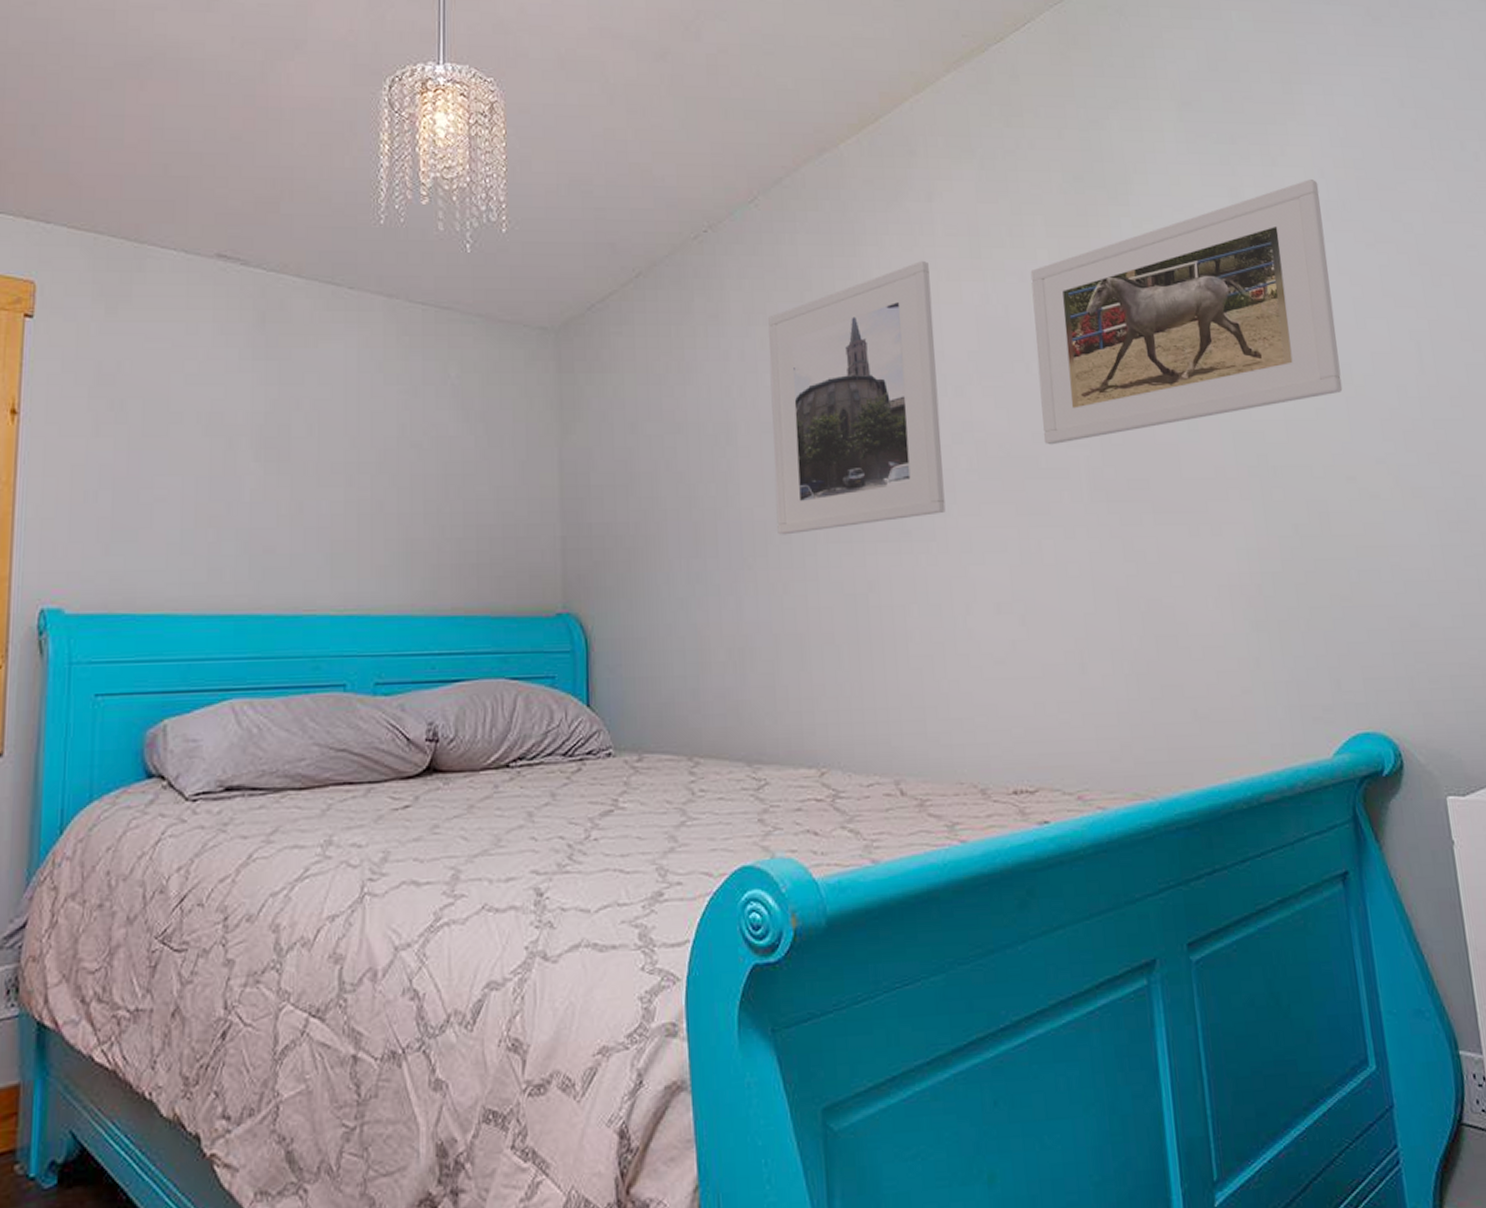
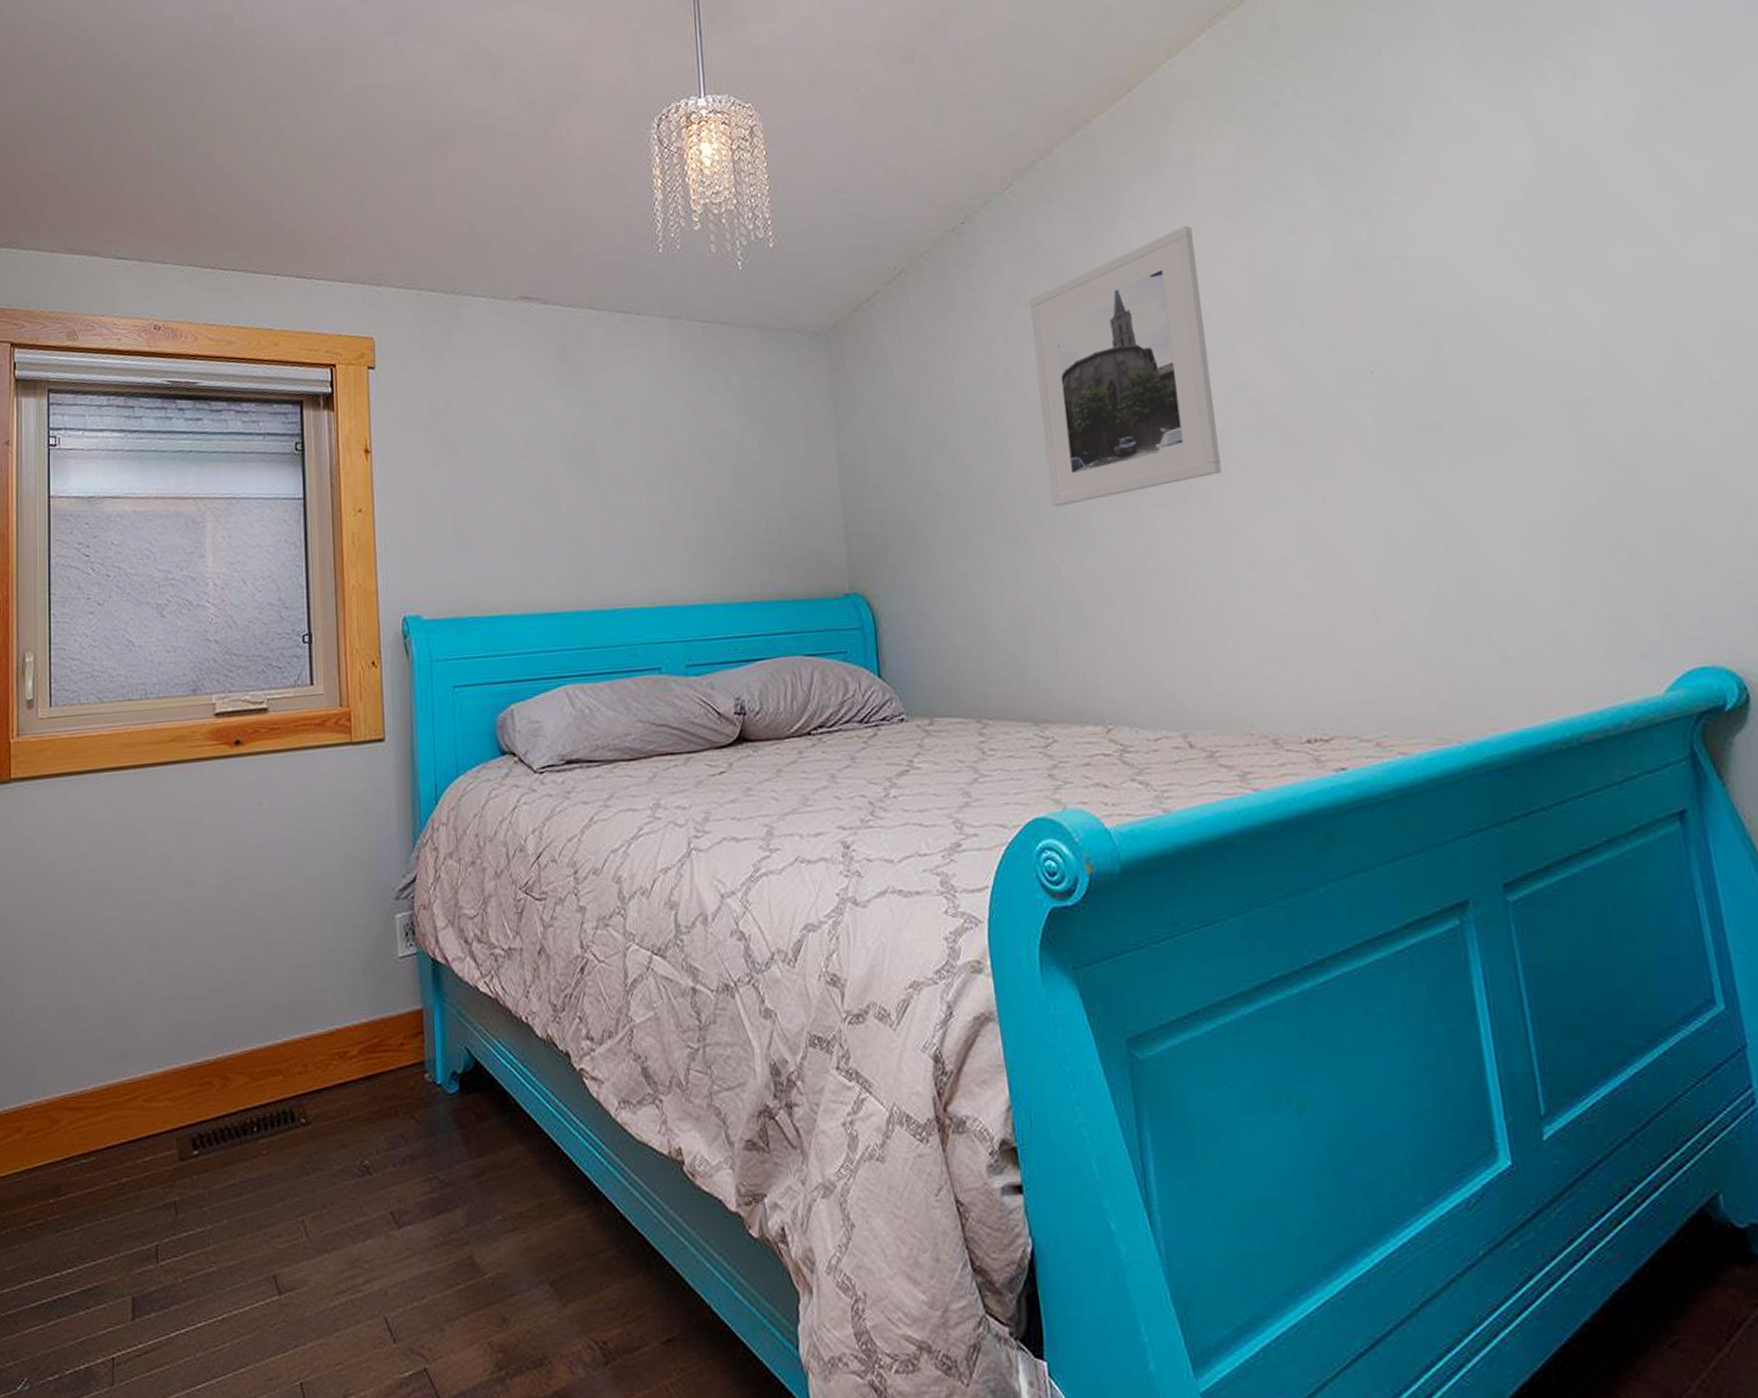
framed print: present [1030,178,1343,445] -> none [1301,86,1666,397]

